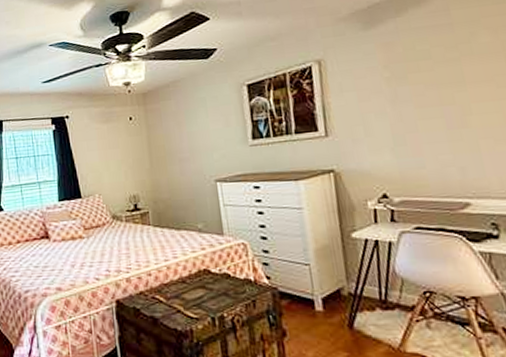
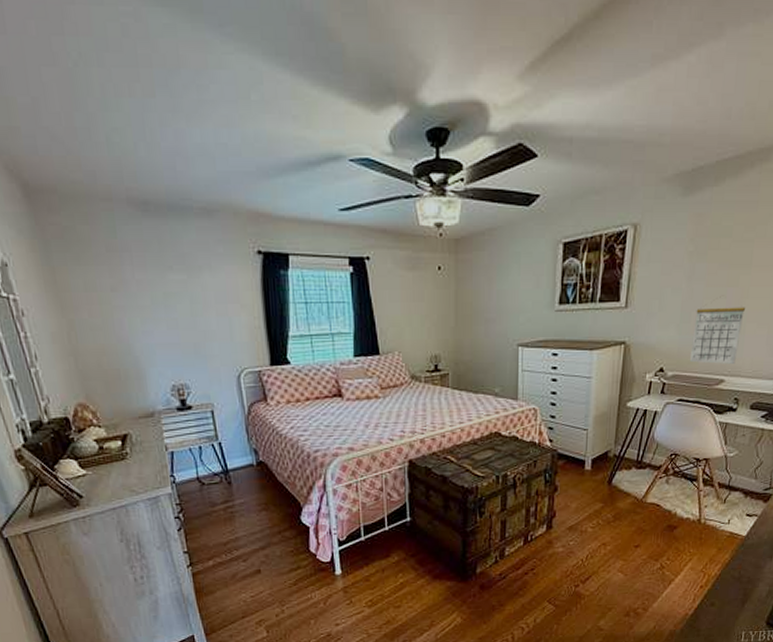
calendar: none [410,116,479,187] -> present [689,296,745,364]

